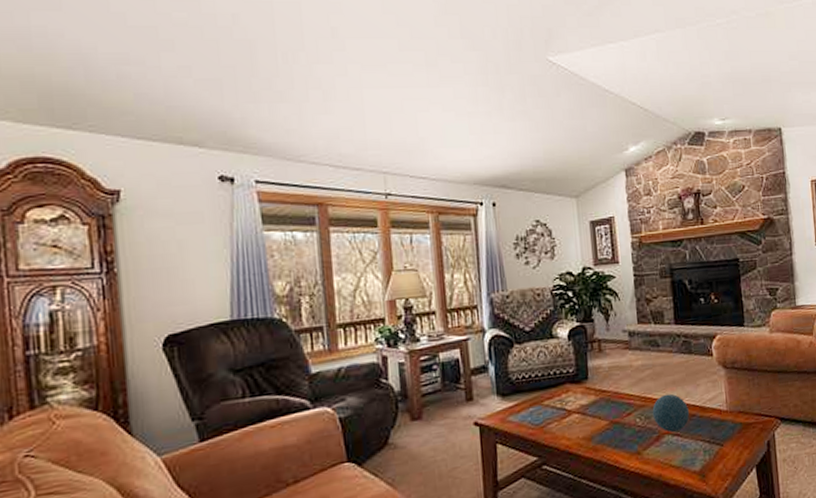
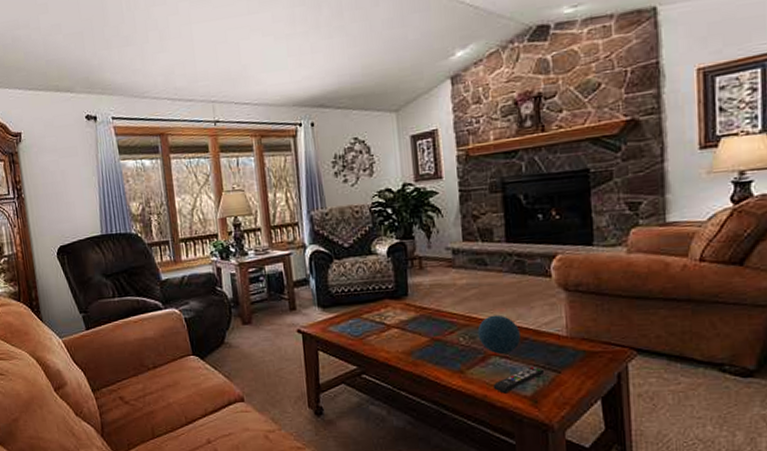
remote control: none [666,441,710,471] -> present [493,366,545,394]

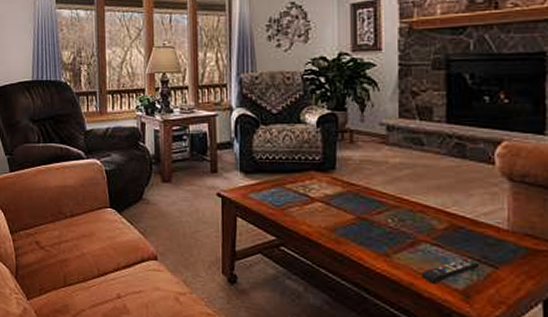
decorative orb: present [477,315,521,354] -> none [408,199,455,241]

